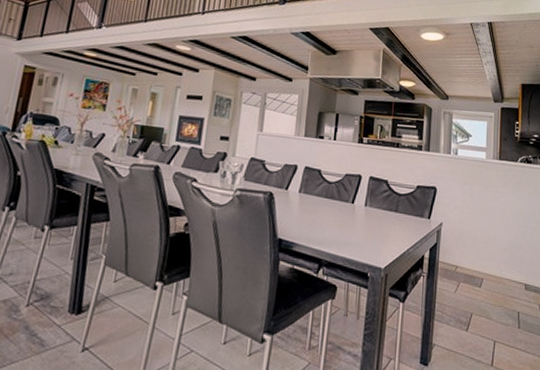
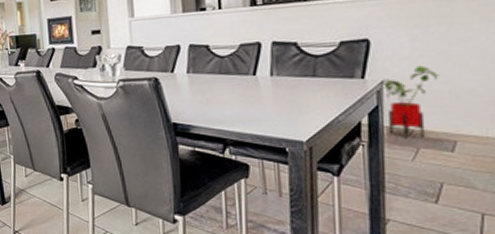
house plant: none [440,214,477,273] -> present [381,65,439,138]

